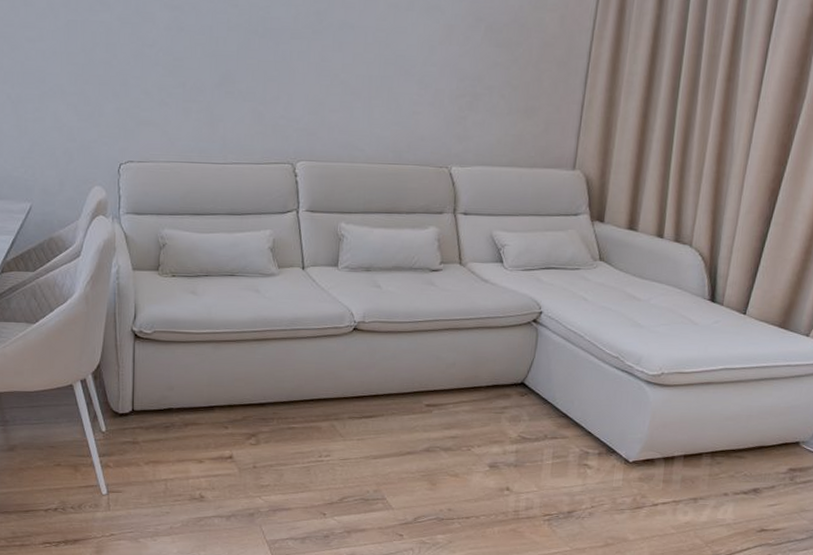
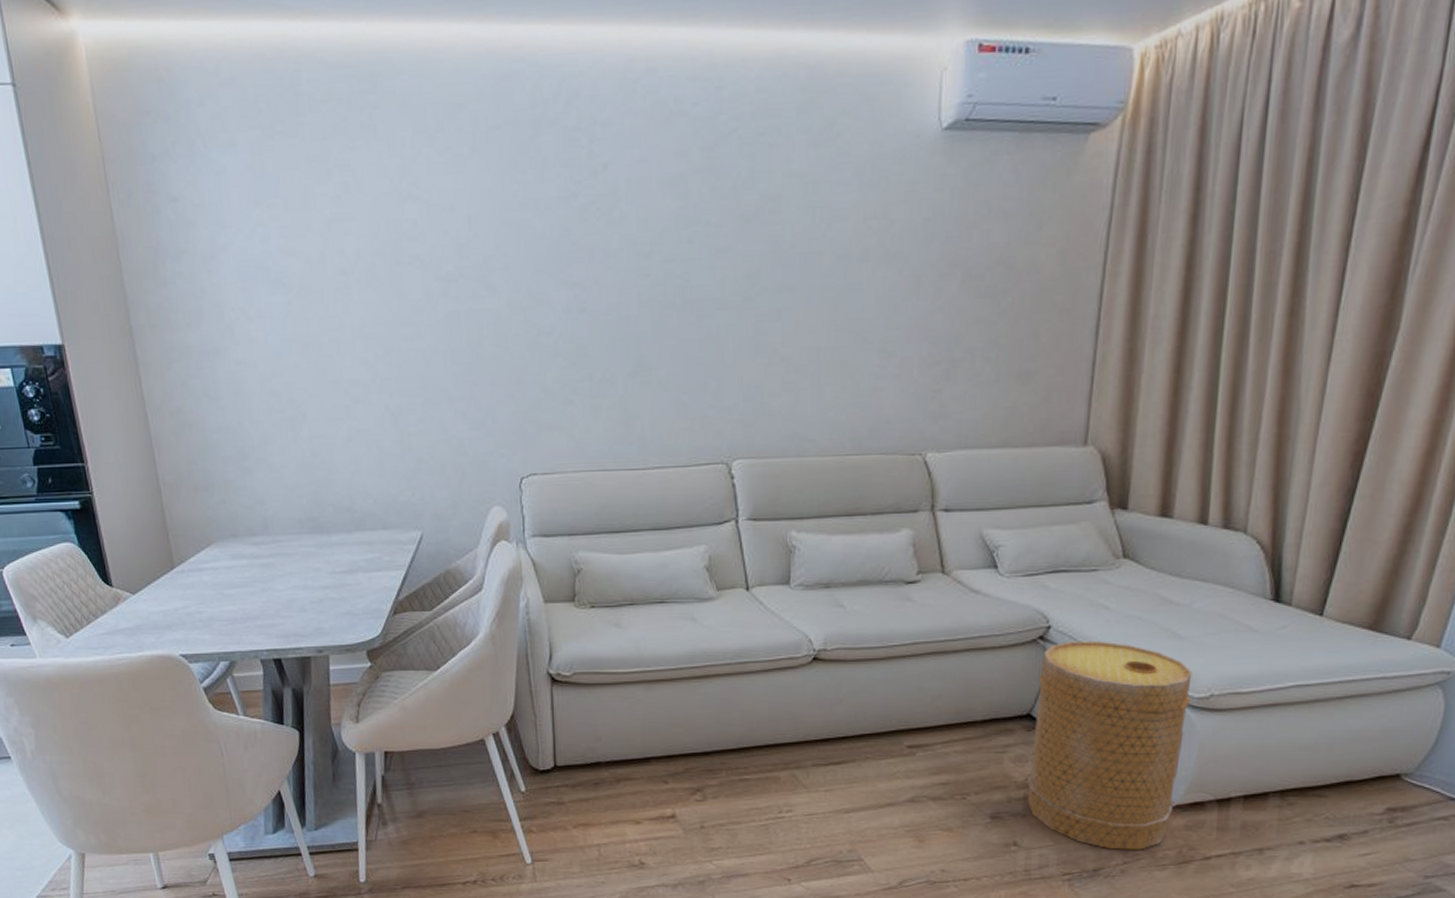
basket: none [519,325,648,497] -> present [1027,641,1192,850]

